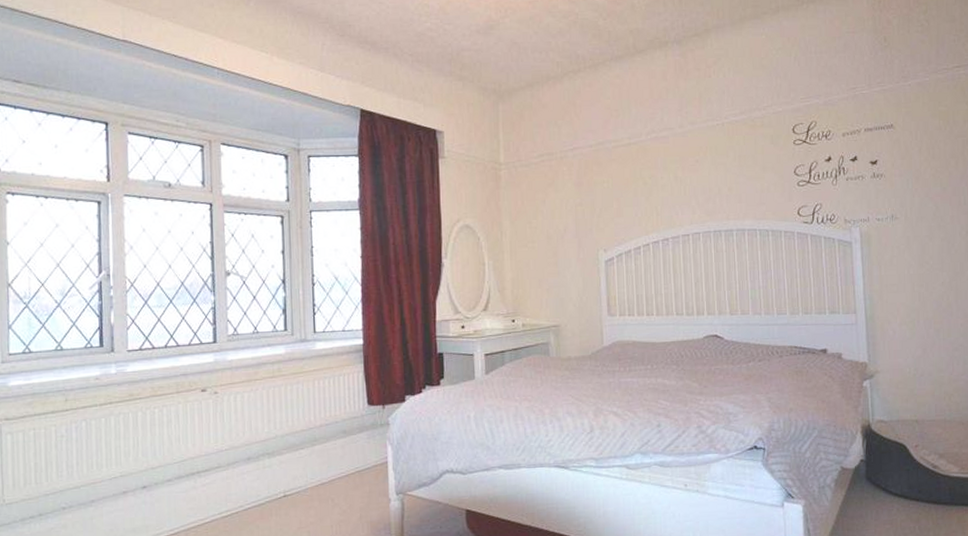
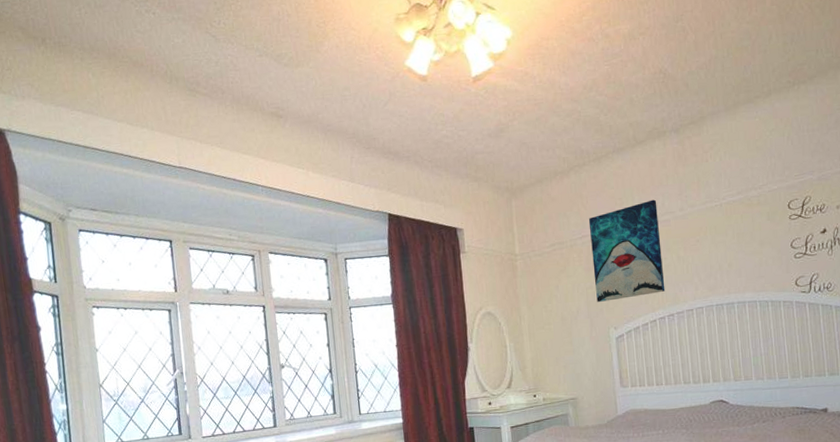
wall art: none [581,113,661,221] -> present [588,199,665,302]

